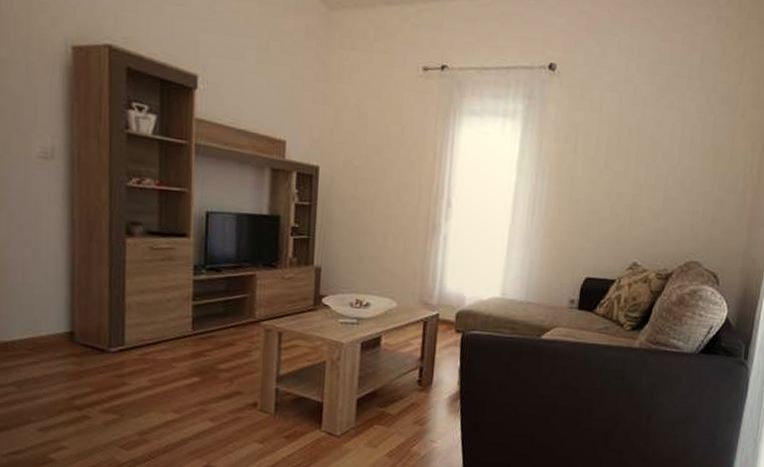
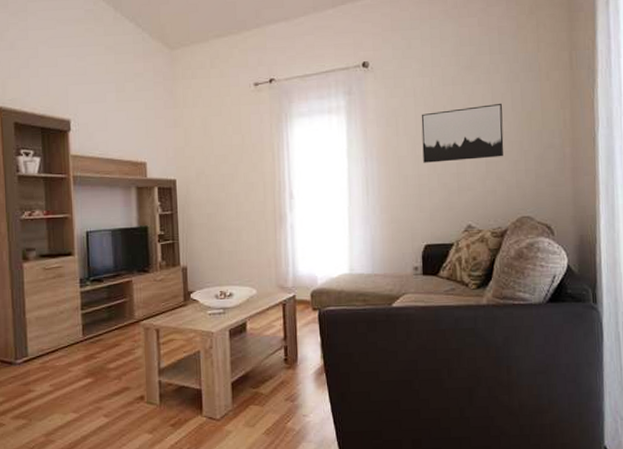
wall art: none [598,133,691,194] -> present [421,103,504,163]

